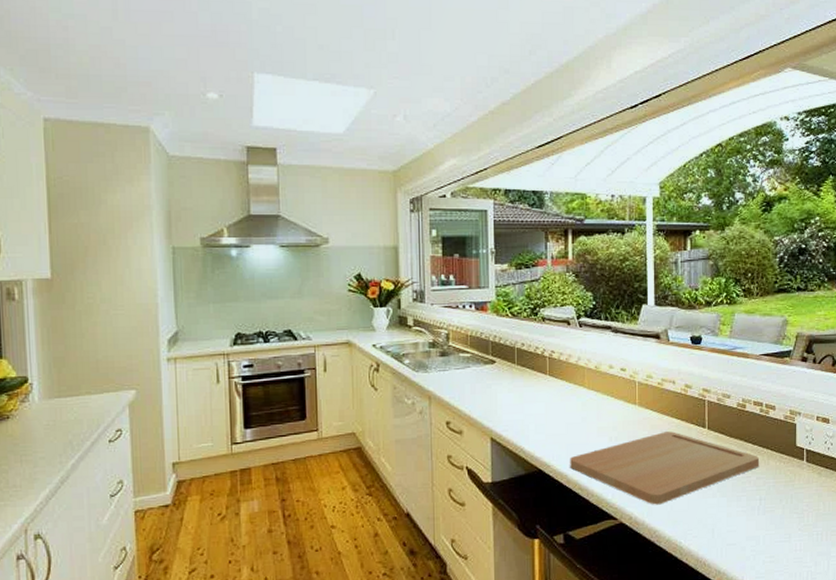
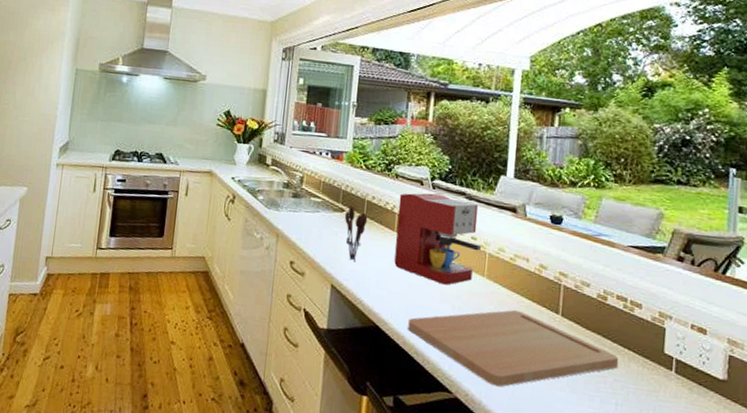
utensil holder: none [497,356,520,411] -> present [345,206,368,261]
coffee maker: none [548,331,630,419] -> present [394,193,481,285]

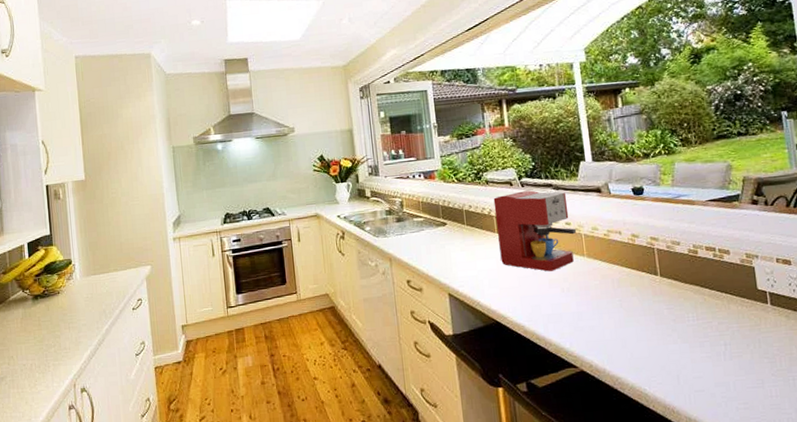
utensil holder: present [345,206,368,261] -> none [448,218,469,268]
cutting board: present [408,310,619,387] -> none [525,280,720,353]

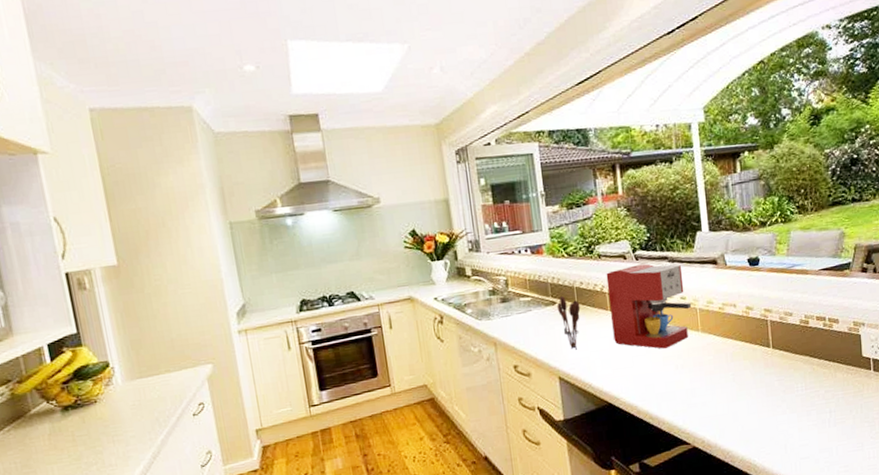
utensil holder: none [448,218,469,268] -> present [557,296,581,349]

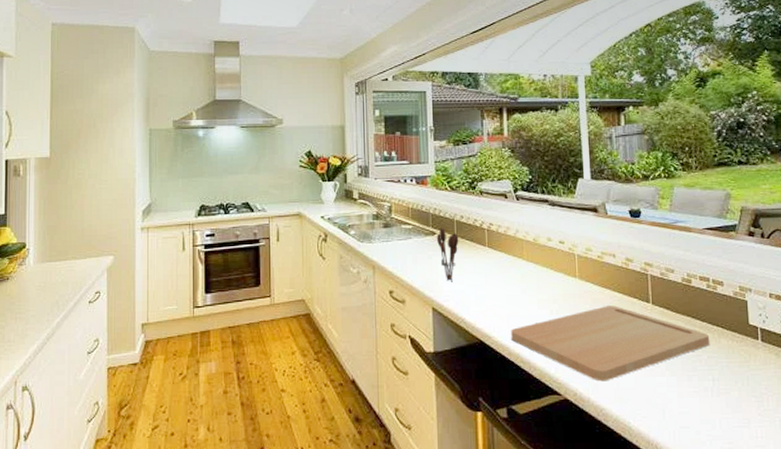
coffee maker: present [606,263,691,349] -> none [486,204,569,291]
cutting board: none [638,354,827,427] -> present [511,306,710,382]

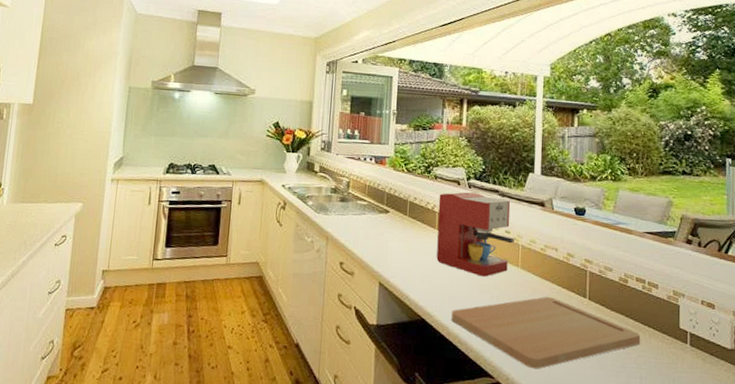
utensil holder: present [437,228,459,281] -> none [390,207,411,259]
coffee maker: none [486,204,569,291] -> present [436,192,514,277]

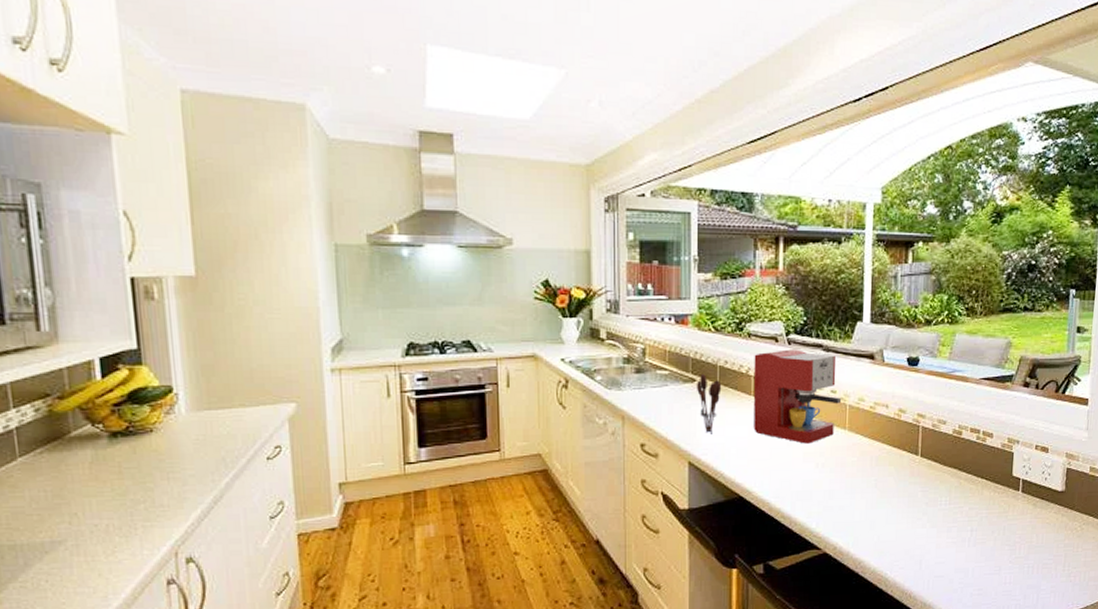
utensil holder: none [390,207,411,259] -> present [697,374,722,433]
cutting board: present [451,297,641,369] -> none [773,458,974,535]

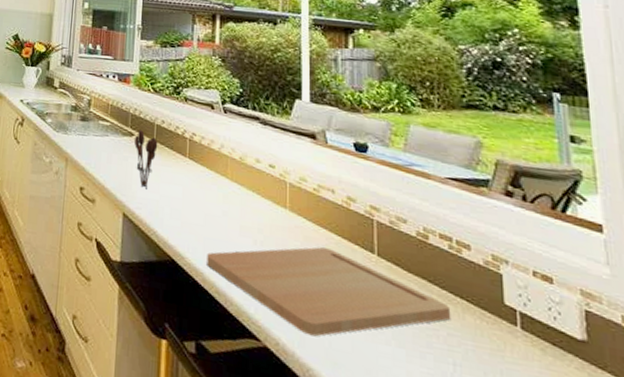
coffee maker: present [753,349,841,444] -> none [188,117,280,217]
cutting board: none [773,458,974,535] -> present [207,247,451,337]

